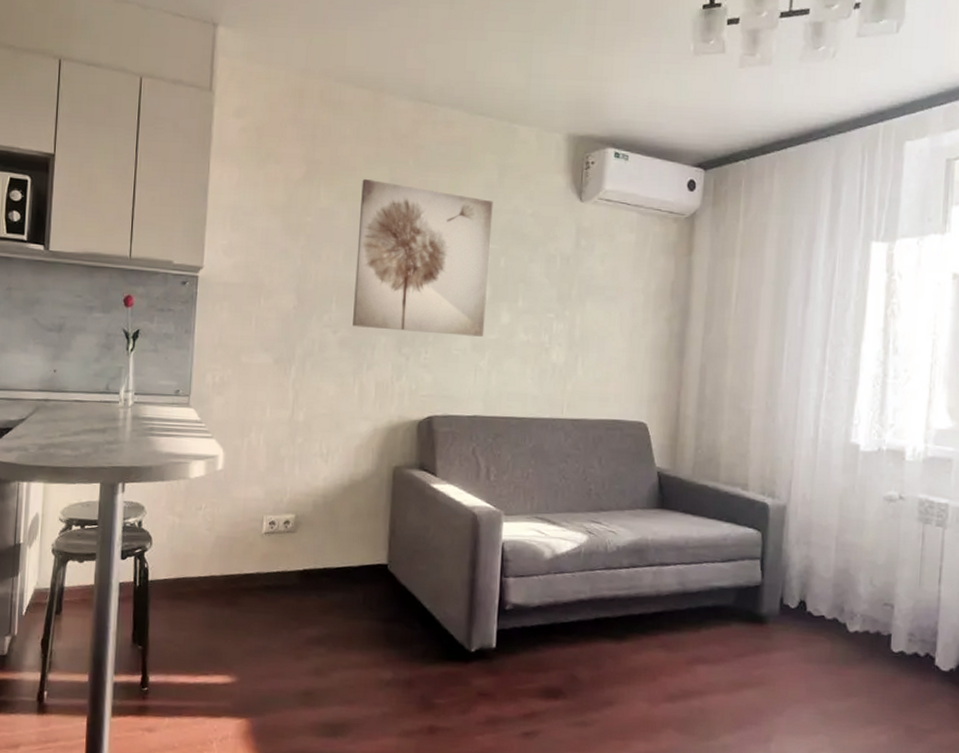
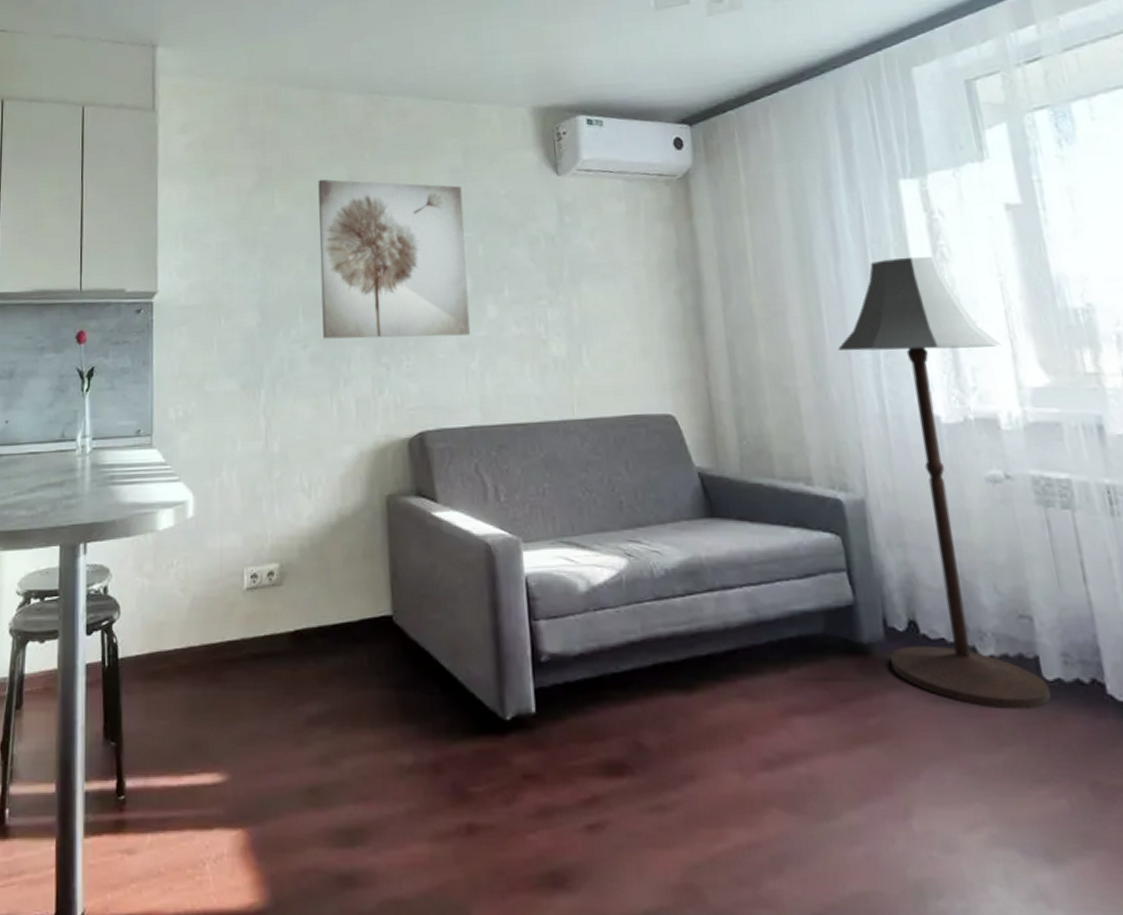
floor lamp: none [780,310,922,672] -> present [837,256,1052,710]

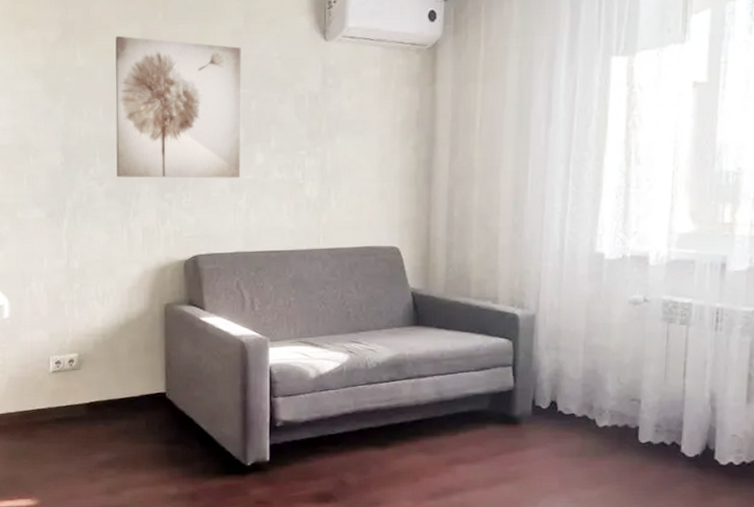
floor lamp: present [837,256,1052,710] -> none [533,124,664,462]

